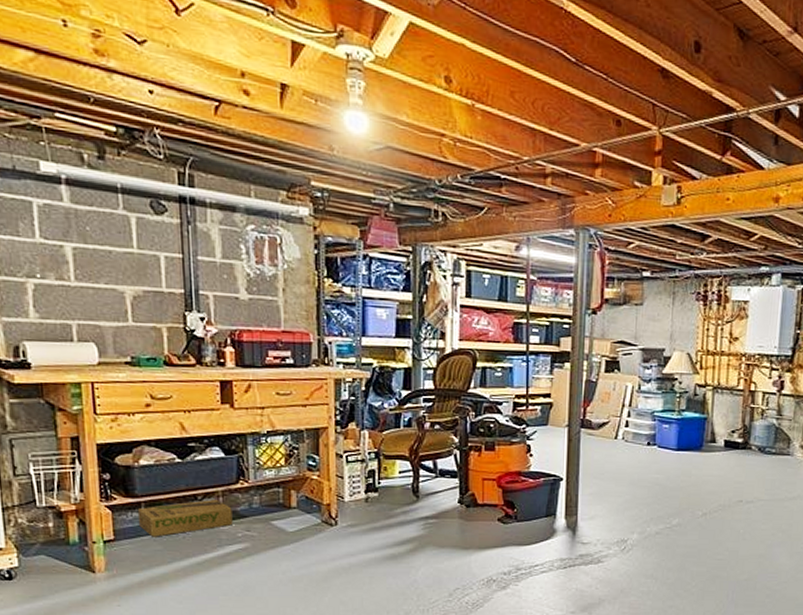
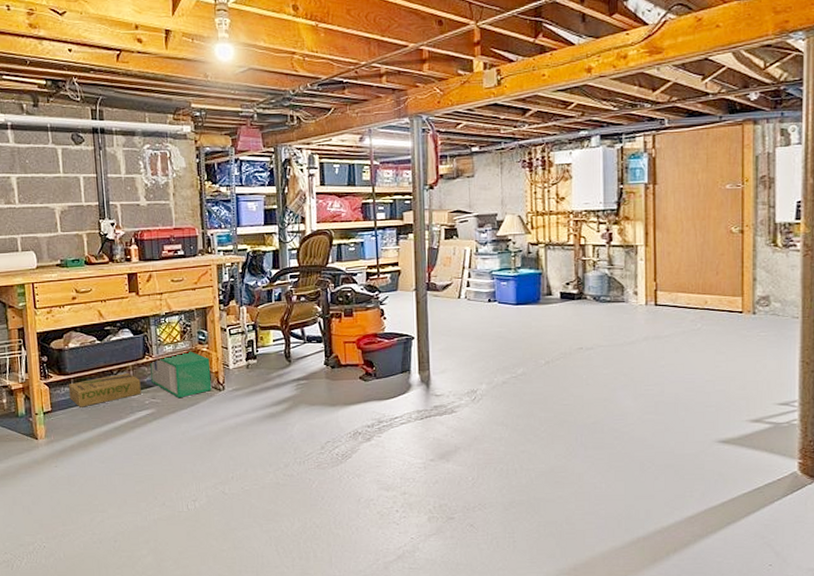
storage bin: none [245,476,322,533] -> present [150,350,212,399]

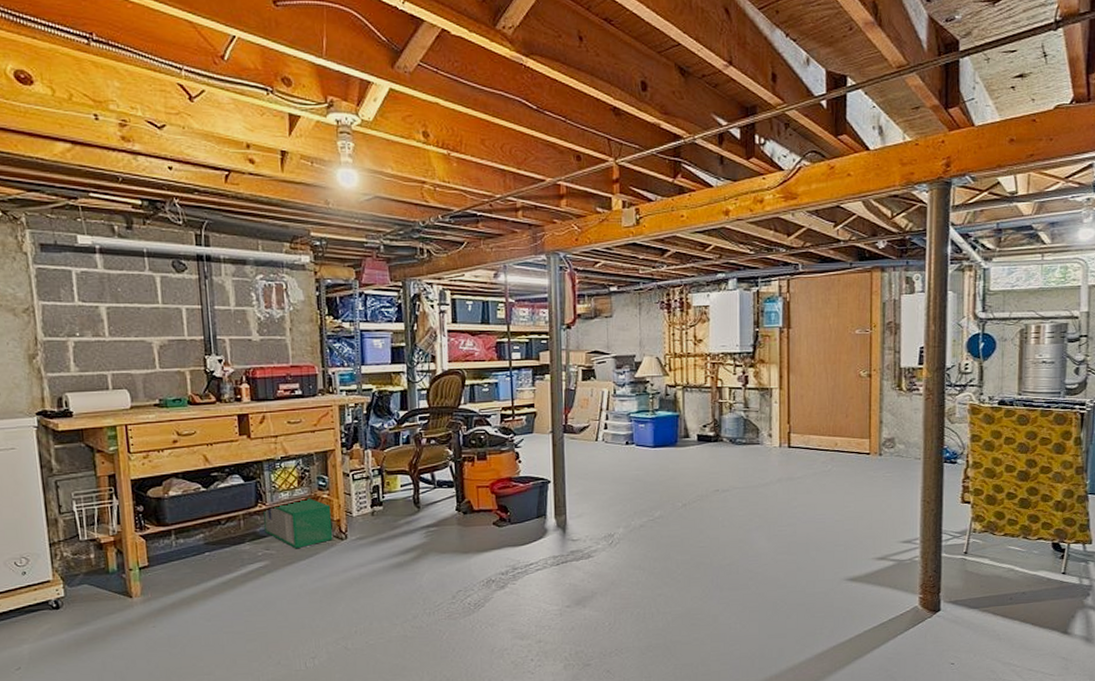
cardboard box: present [68,372,141,407] -> none [168,522,253,561]

